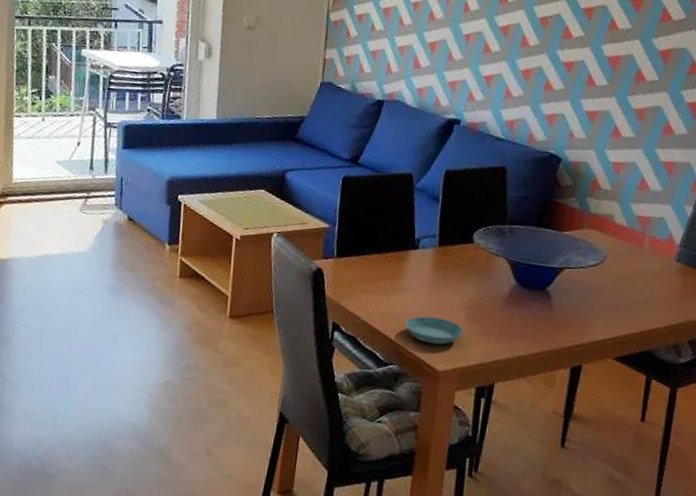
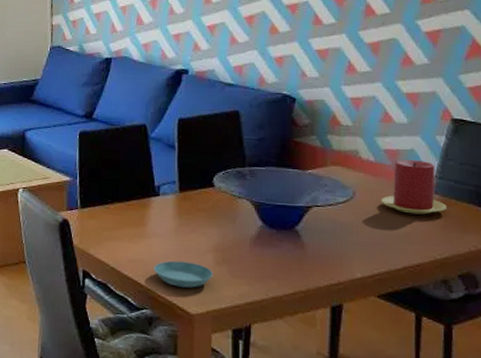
candle: none [628,226,686,282] -> present [381,159,447,215]

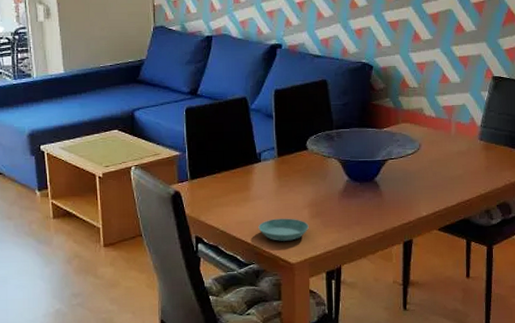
candle: present [381,159,447,215] -> none [440,113,489,159]

